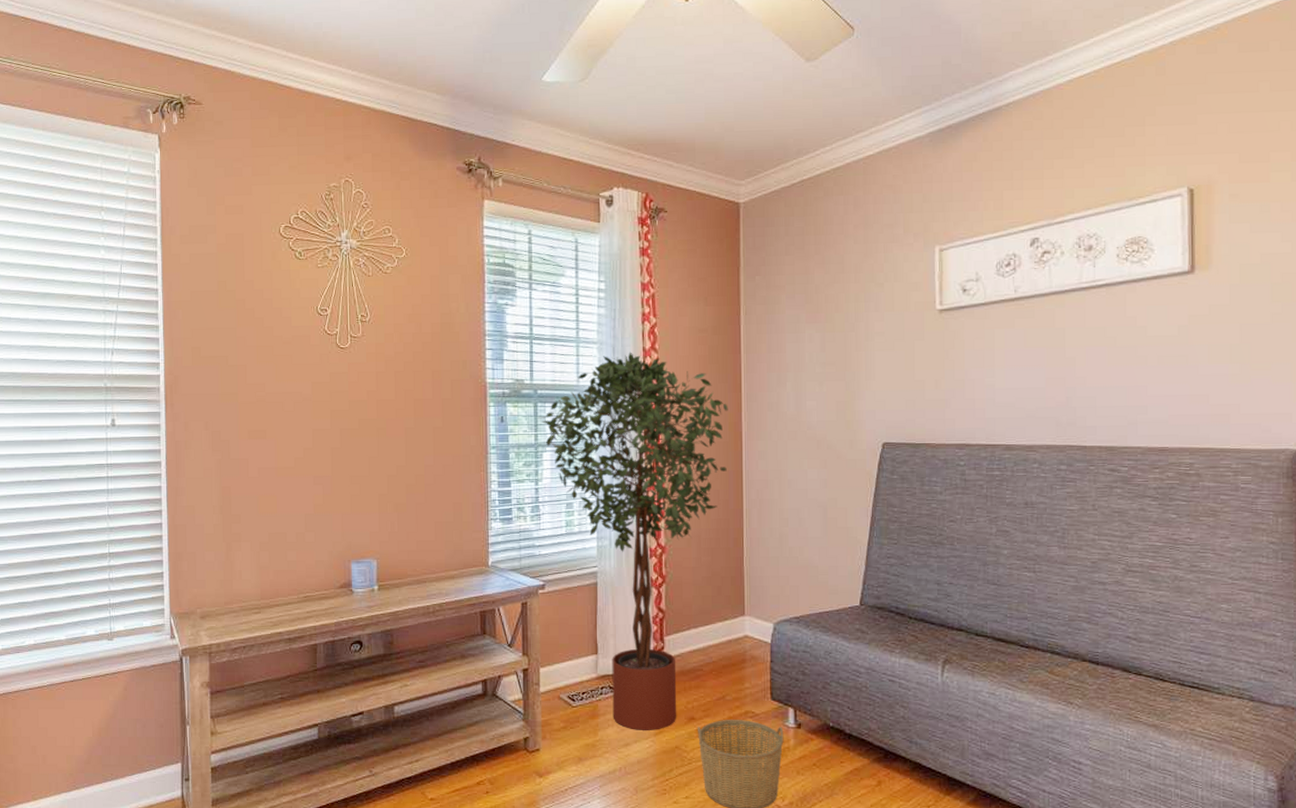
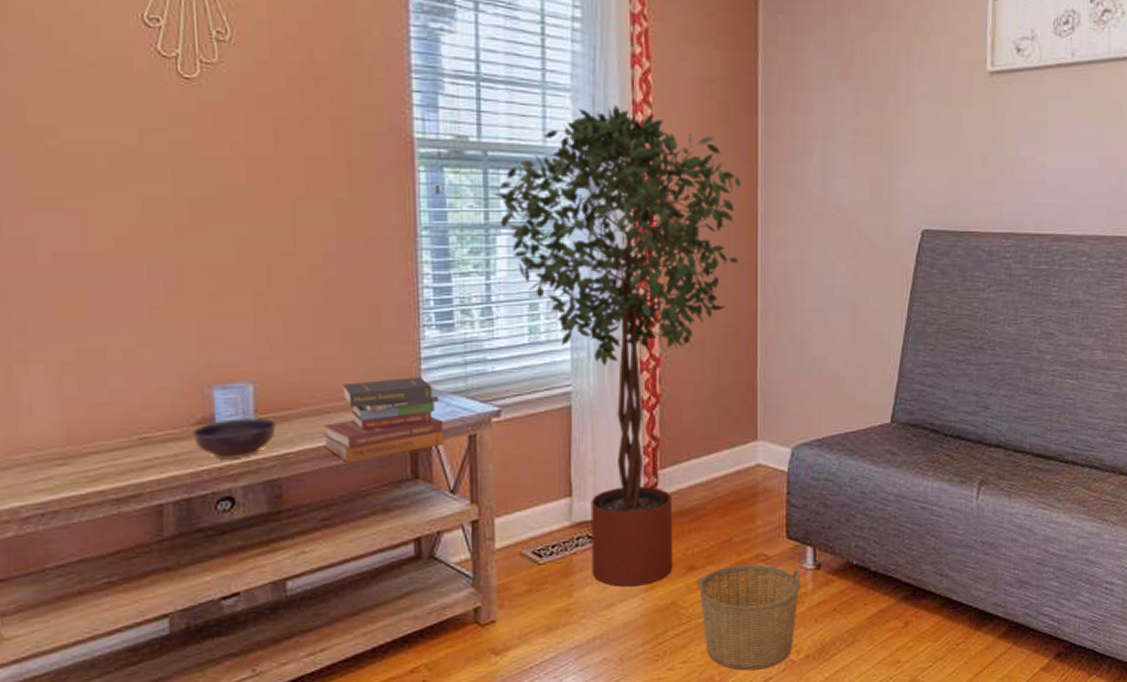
bowl: none [337,584,391,614] -> present [192,417,276,459]
books: none [422,558,504,619] -> present [324,377,444,462]

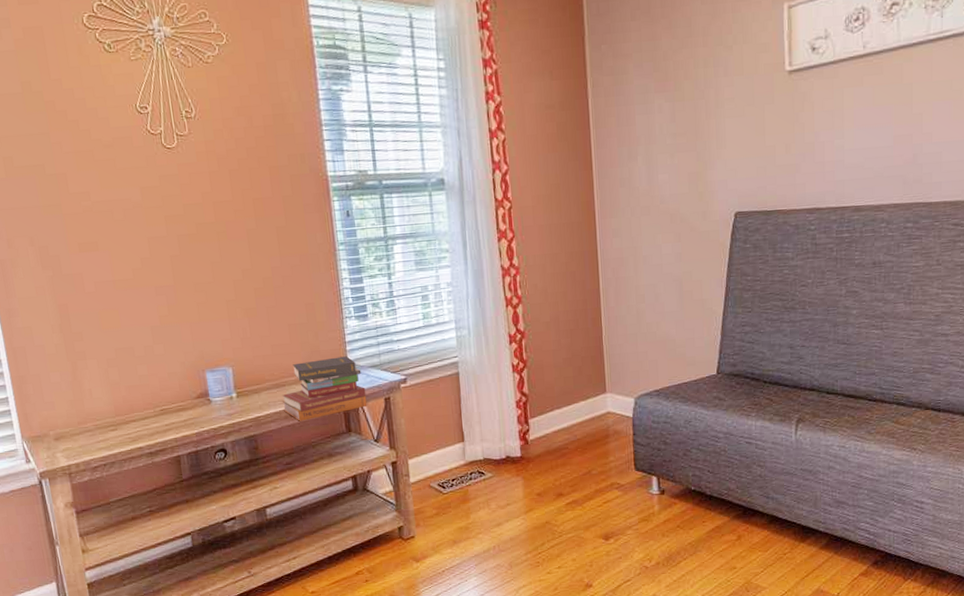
bowl: present [192,417,276,459] -> none [195,391,250,422]
potted tree: present [488,104,741,587] -> none [385,134,582,510]
basket: present [697,564,801,671] -> none [565,491,649,574]

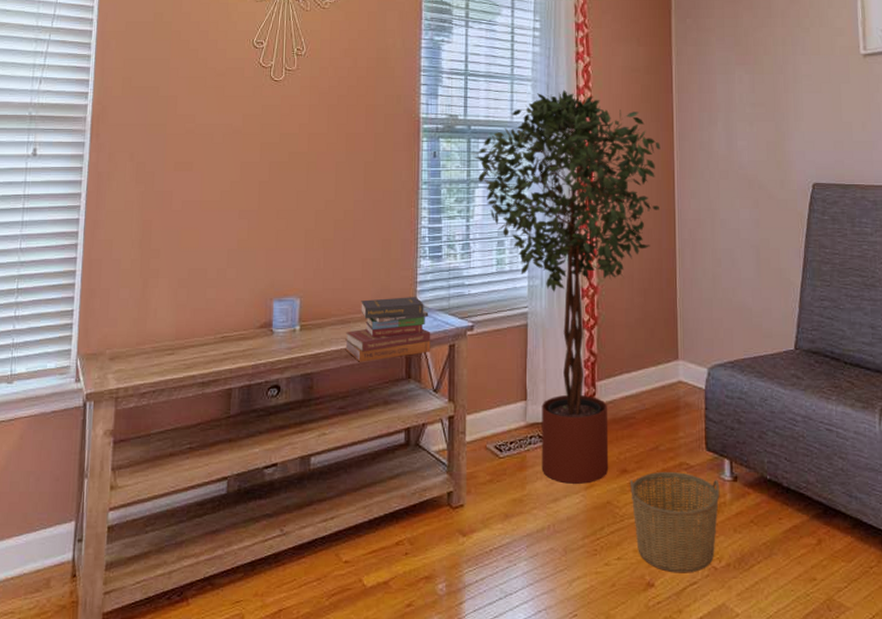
potted tree: none [385,134,582,510] -> present [470,89,661,484]
basket: none [565,491,649,574] -> present [629,472,720,573]

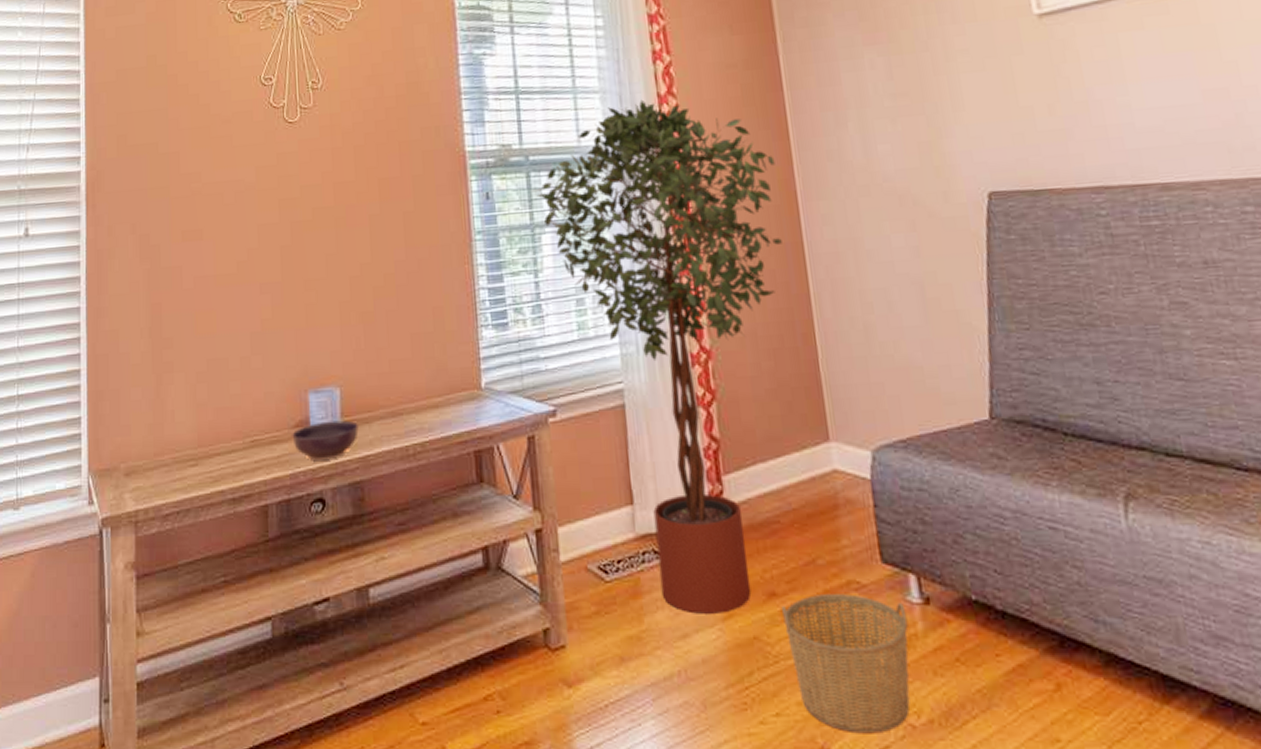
bowl: none [256,324,313,356] -> present [292,420,359,461]
books: present [345,297,431,362] -> none [398,377,505,464]

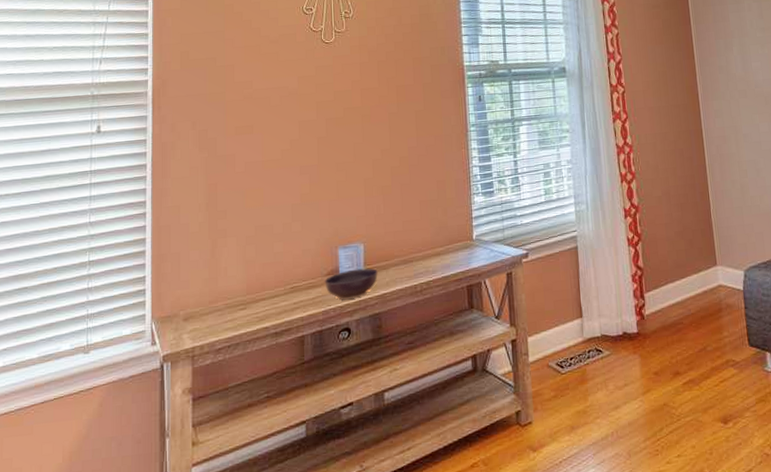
potted tree: present [531,99,782,614] -> none [513,29,688,391]
basket: present [781,594,910,734] -> none [682,369,766,463]

